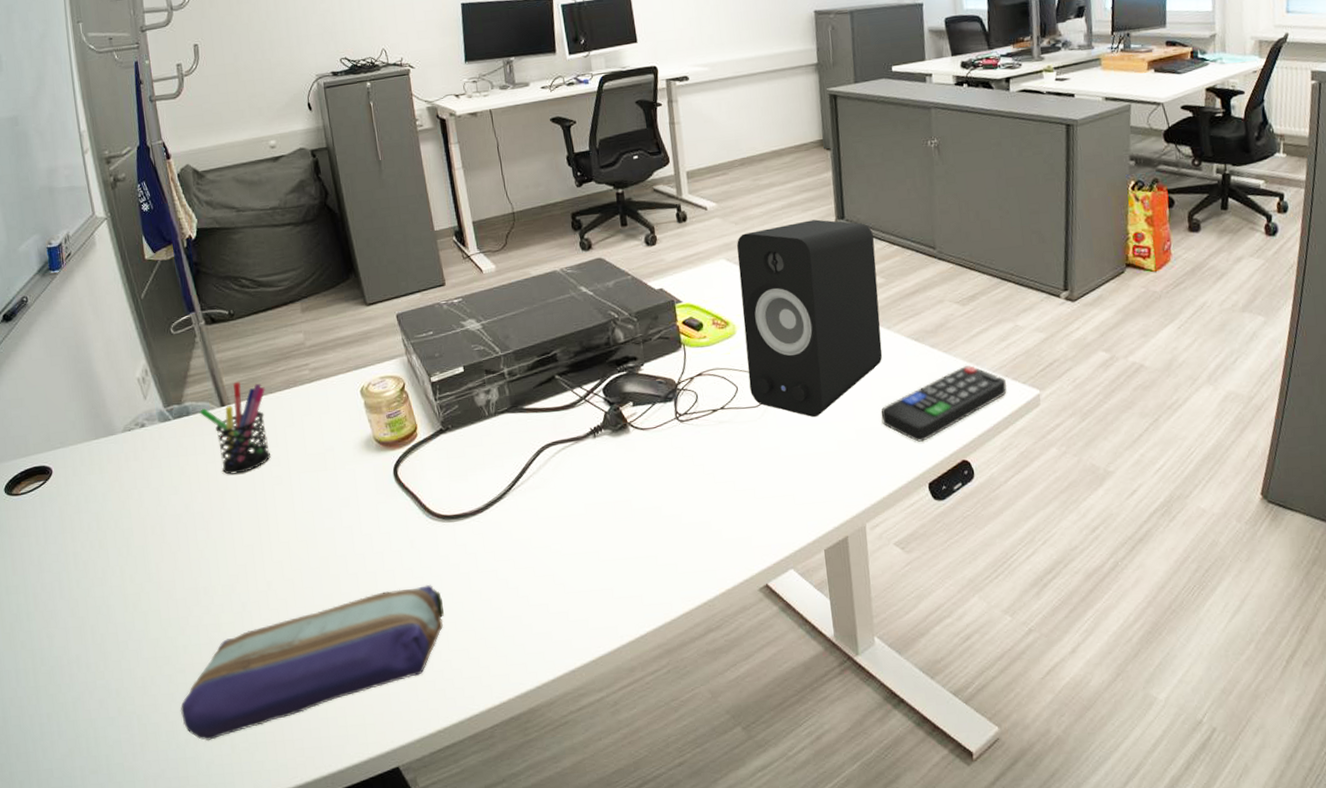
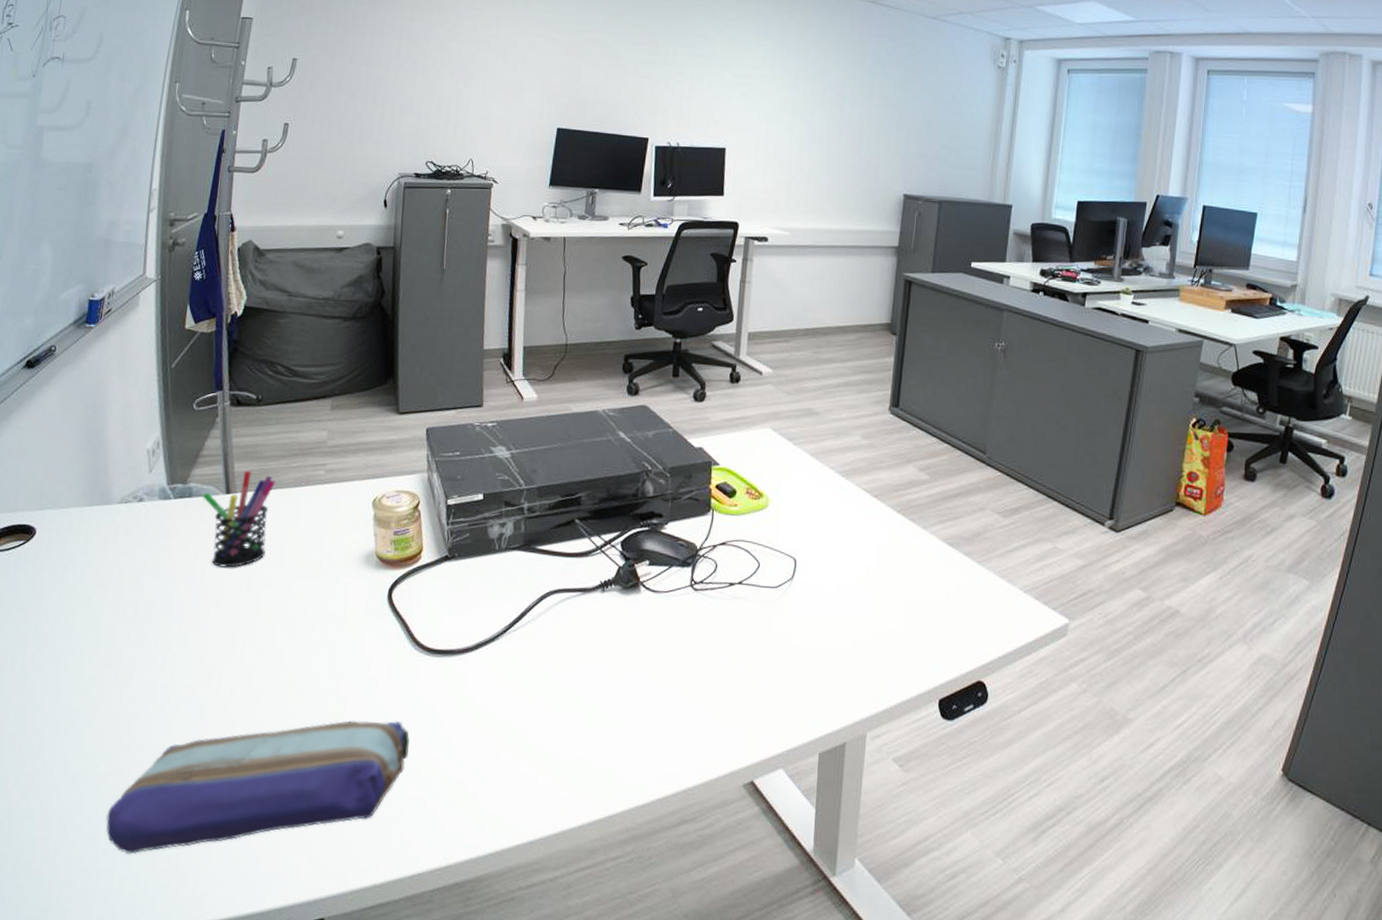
speaker: present [736,219,883,418] -> none [772,402,926,609]
remote control: present [881,365,1008,442] -> none [901,581,1037,654]

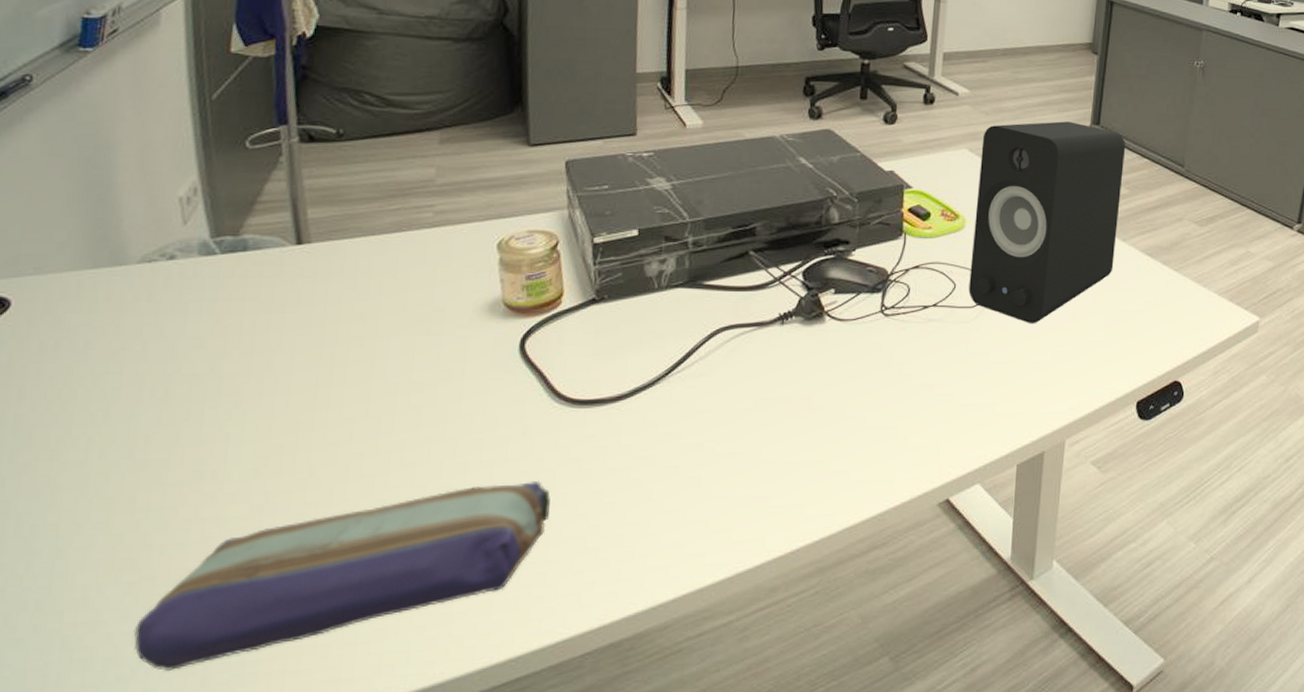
pen holder: present [202,470,276,568] -> none [262,216,366,329]
speaker: none [772,402,926,609] -> present [968,121,1126,324]

